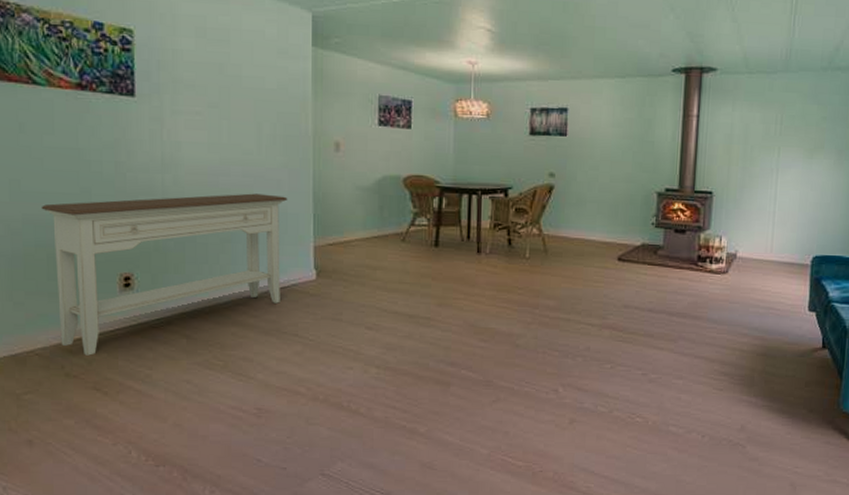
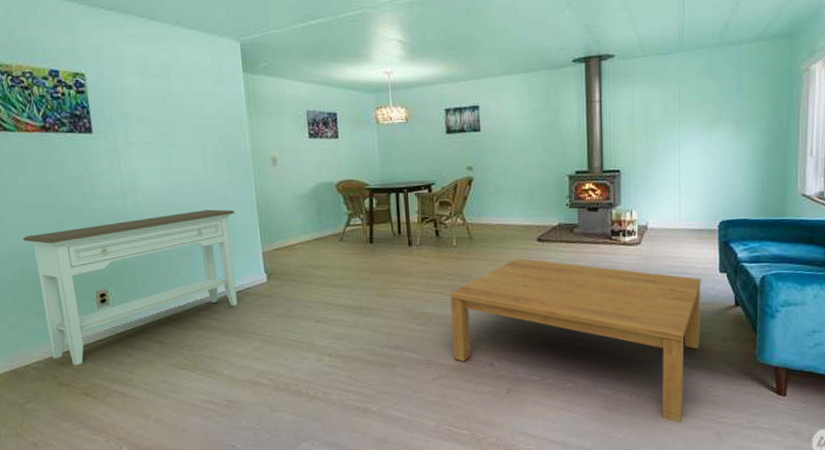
coffee table: none [515,277,789,471] -> present [450,258,701,424]

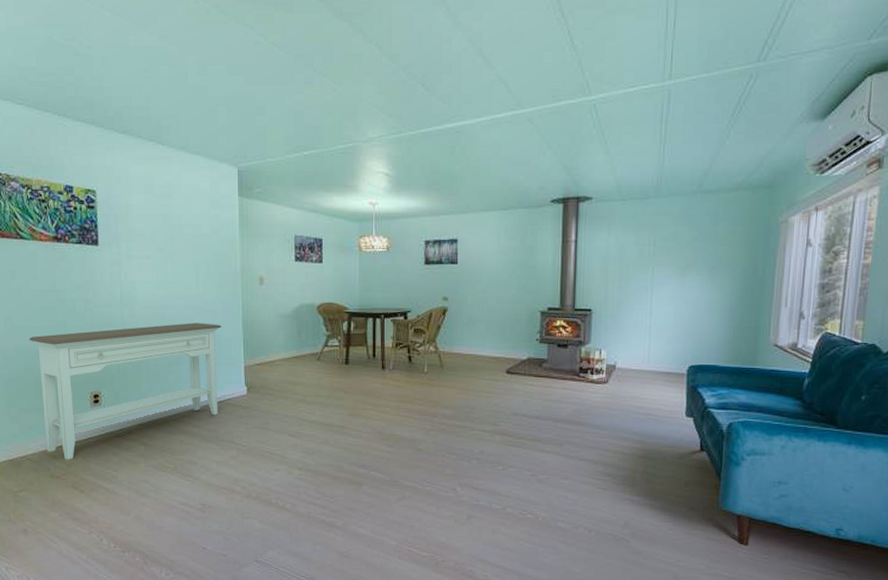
coffee table: present [450,258,701,424] -> none [418,388,667,564]

